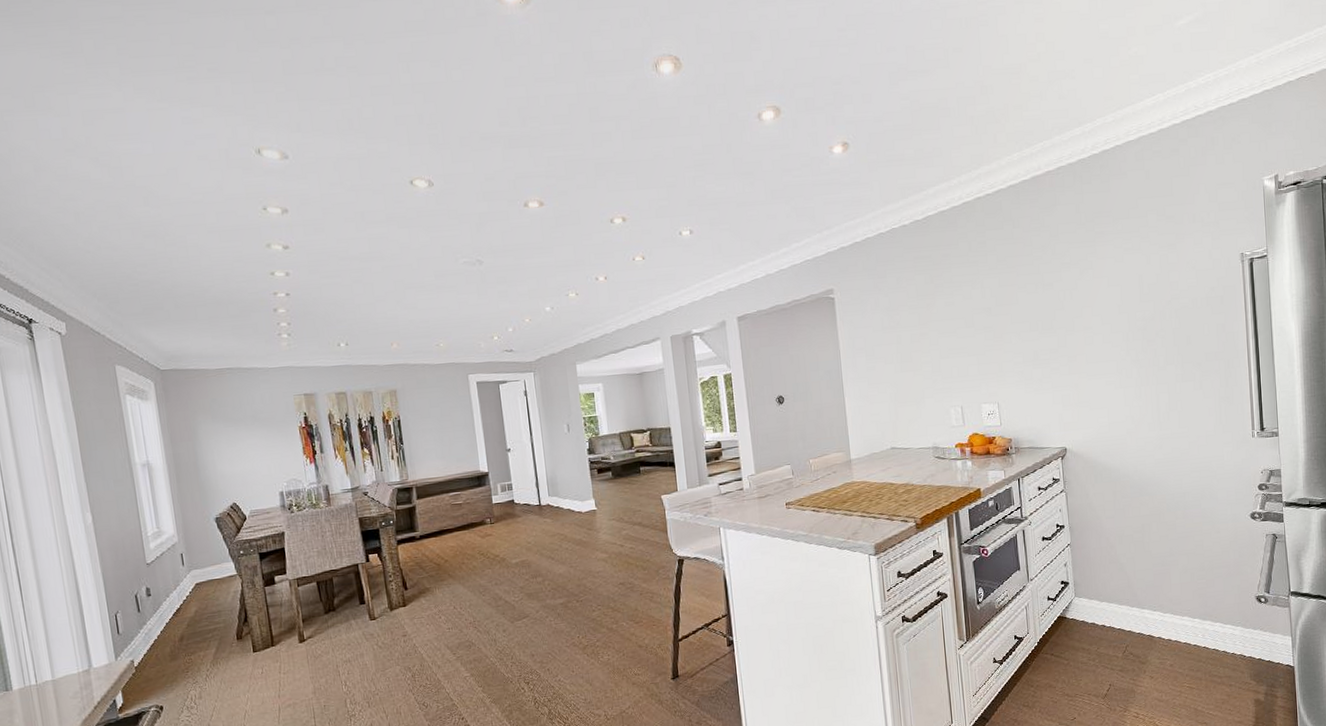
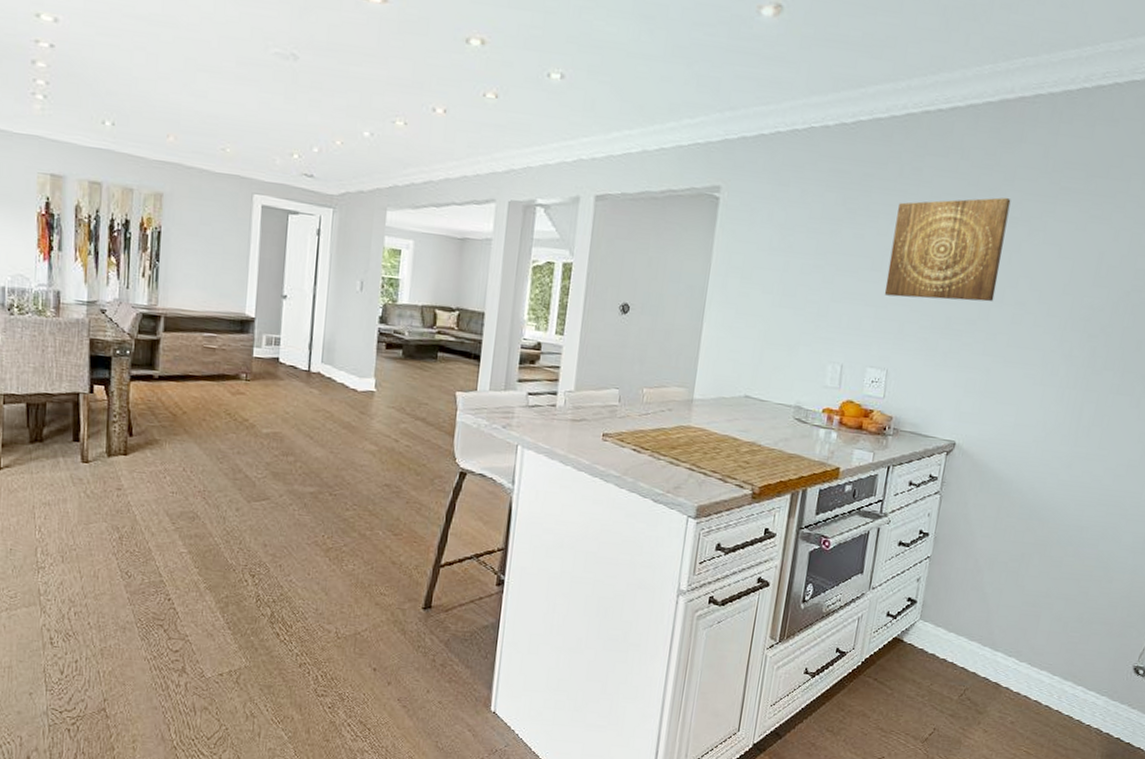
wall art: none [975,249,1067,345] -> present [884,197,1011,302]

